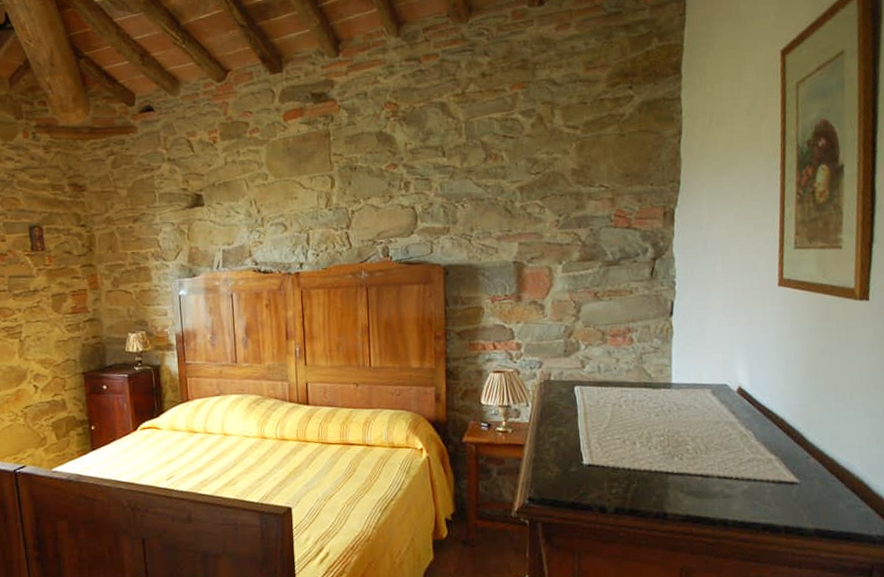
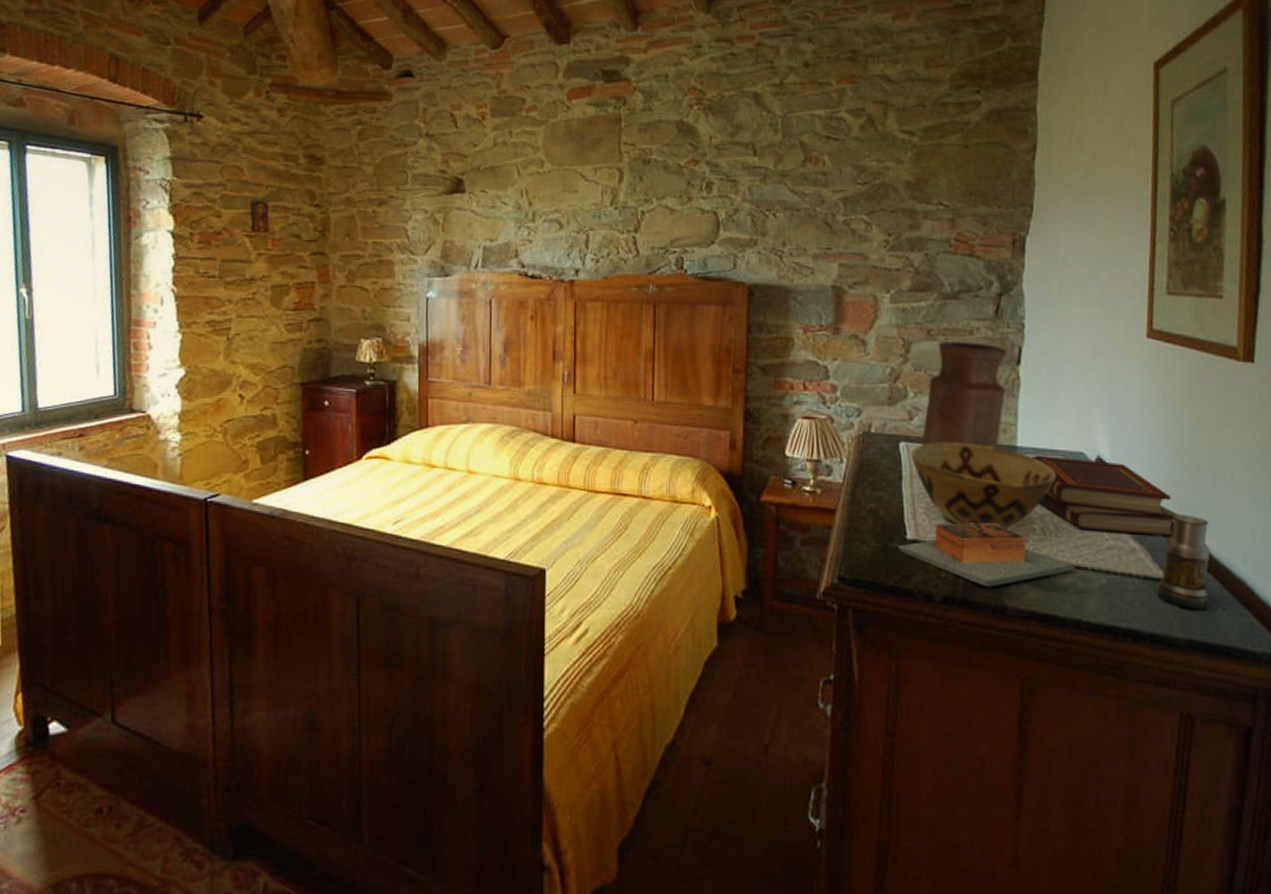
wooden box: none [576,446,722,498] -> present [897,522,1075,587]
woven basket: none [584,383,705,451] -> present [911,442,1056,529]
vase: none [592,299,662,388] -> present [921,340,1007,448]
book set: none [684,389,807,448] -> present [1032,454,1179,537]
perfume bottle: none [790,429,833,505] -> present [1157,514,1210,610]

